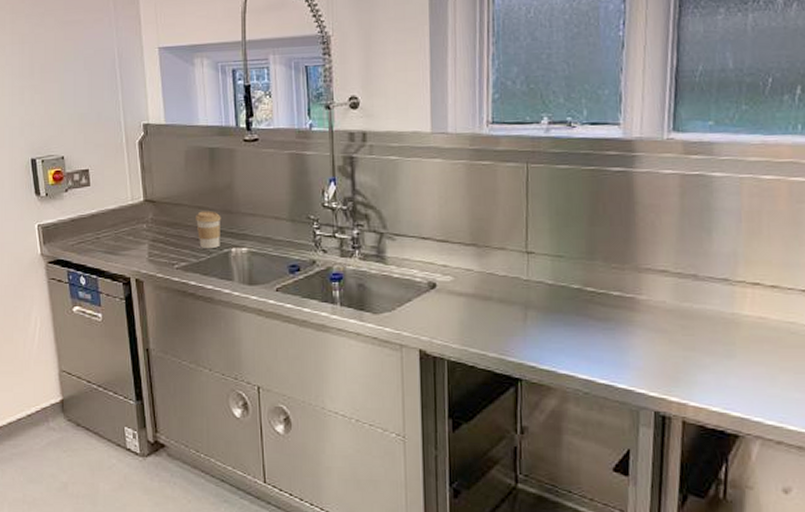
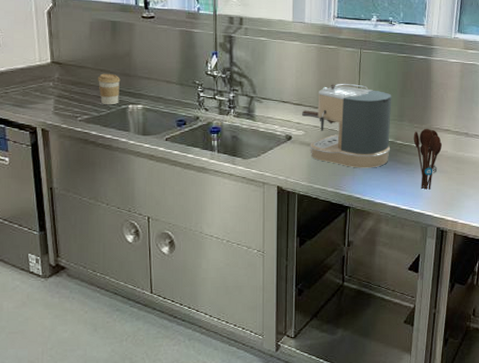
coffee maker: none [449,211,578,326] -> present [302,84,392,168]
utensil holder: none [611,269,657,357] -> present [413,128,443,190]

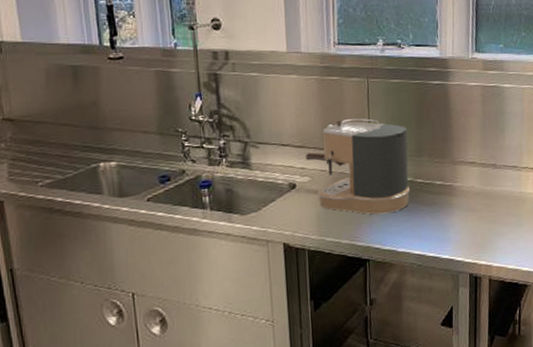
coffee cup: present [98,73,121,105] -> none [60,127,88,166]
utensil holder: present [413,128,443,190] -> none [435,162,468,233]

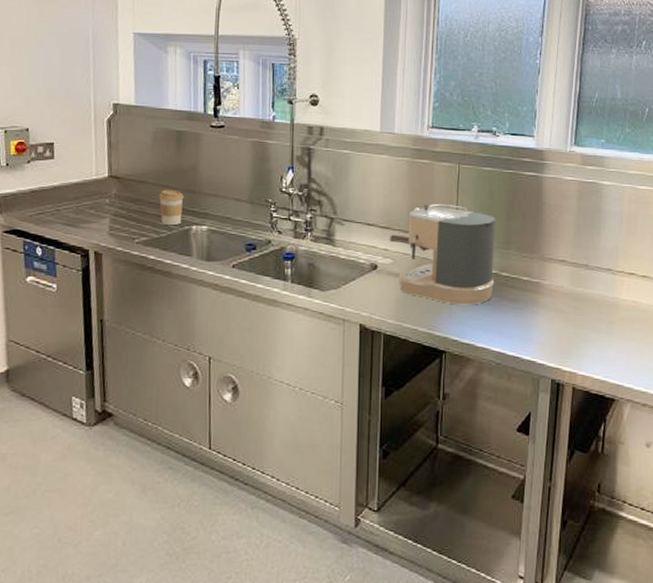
coffee cup: none [60,127,88,166] -> present [159,189,184,226]

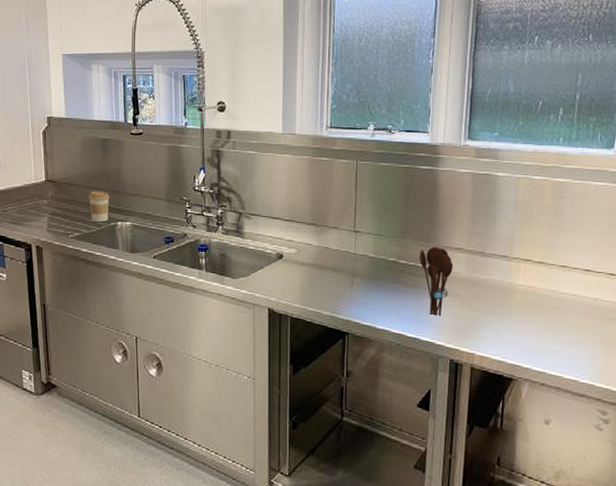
coffee maker: present [390,204,496,305] -> none [294,198,394,291]
utensil holder: none [522,258,557,333] -> present [419,246,454,316]

